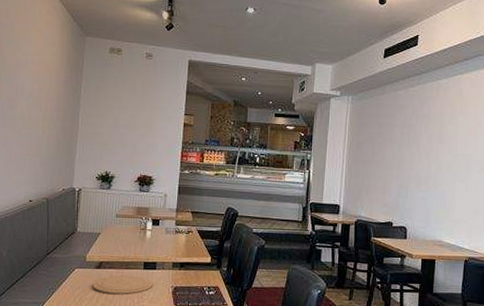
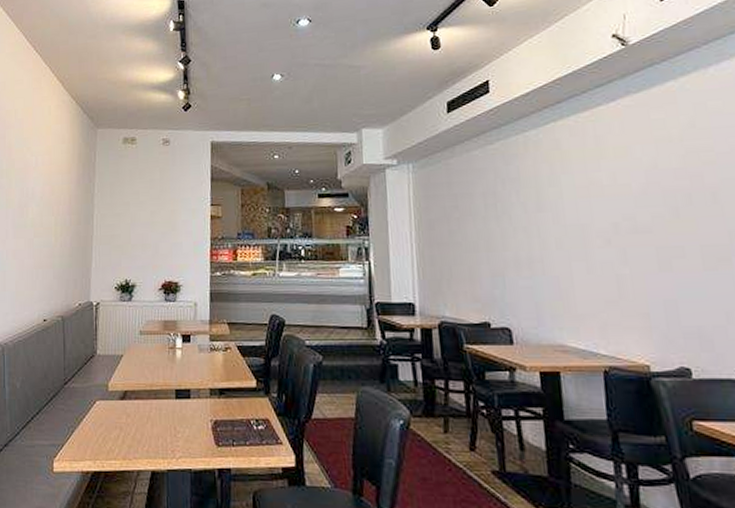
plate: present [92,275,153,294] -> none [116,407,188,432]

